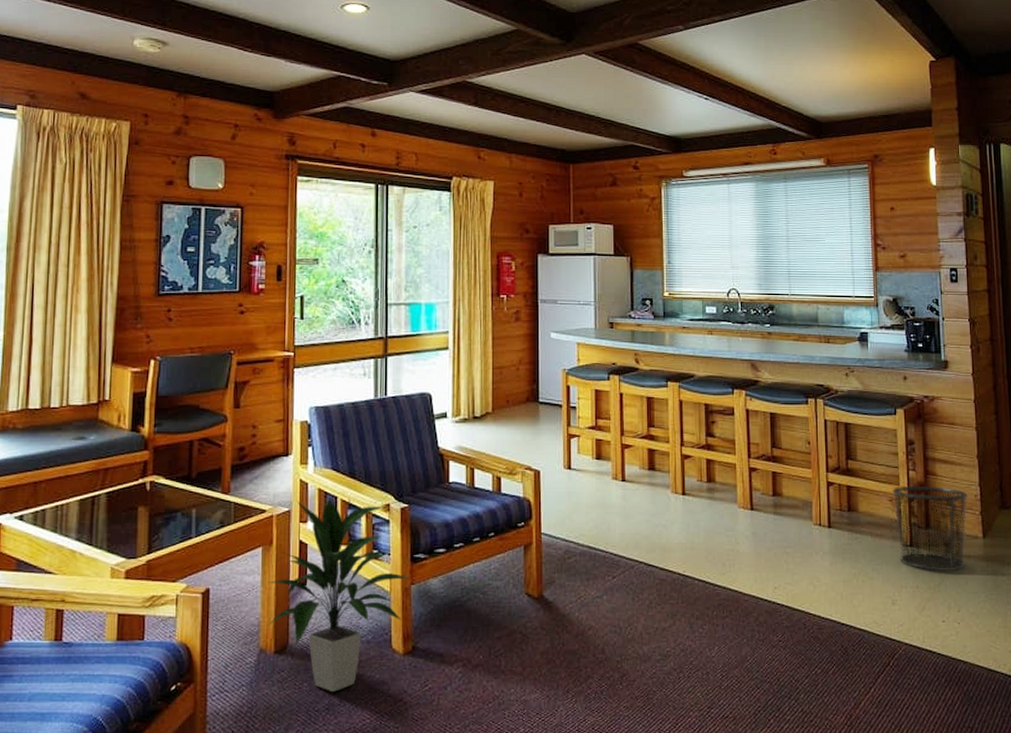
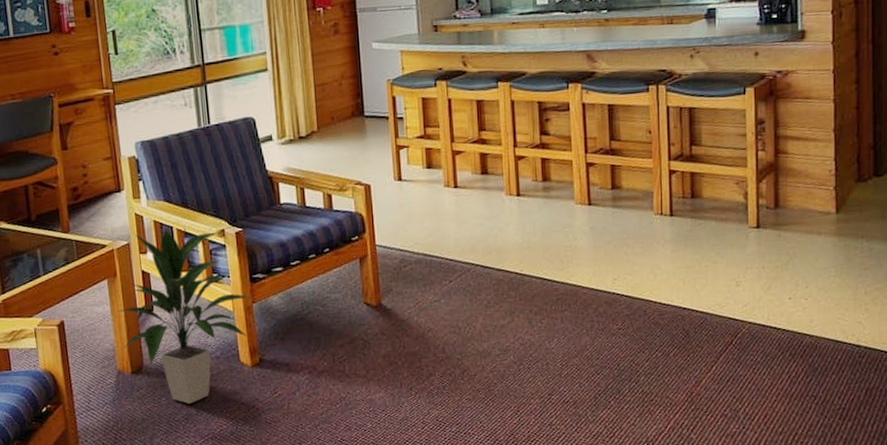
waste bin: present [891,487,969,572] -> none [738,165,822,250]

